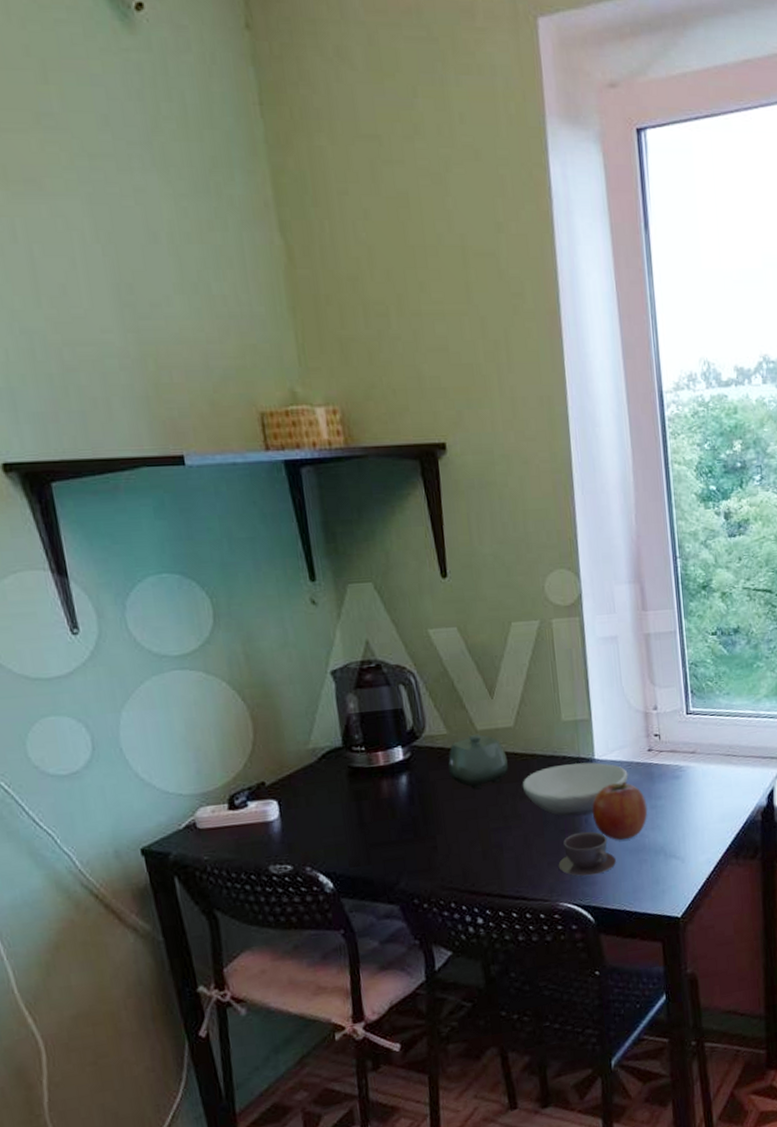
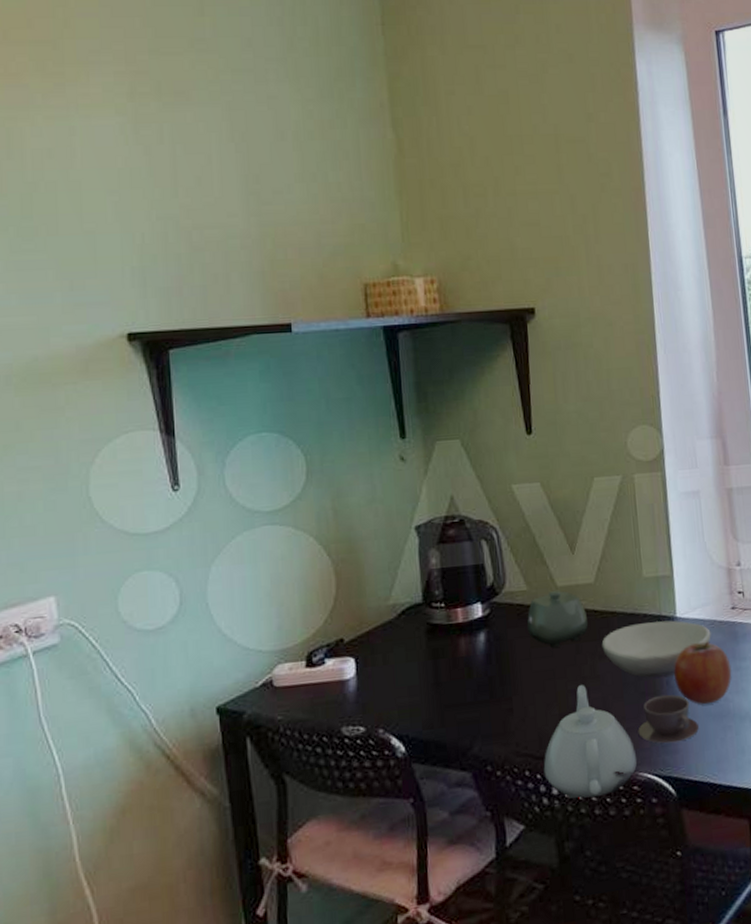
teapot: none [468,822,558,928] -> present [543,684,638,799]

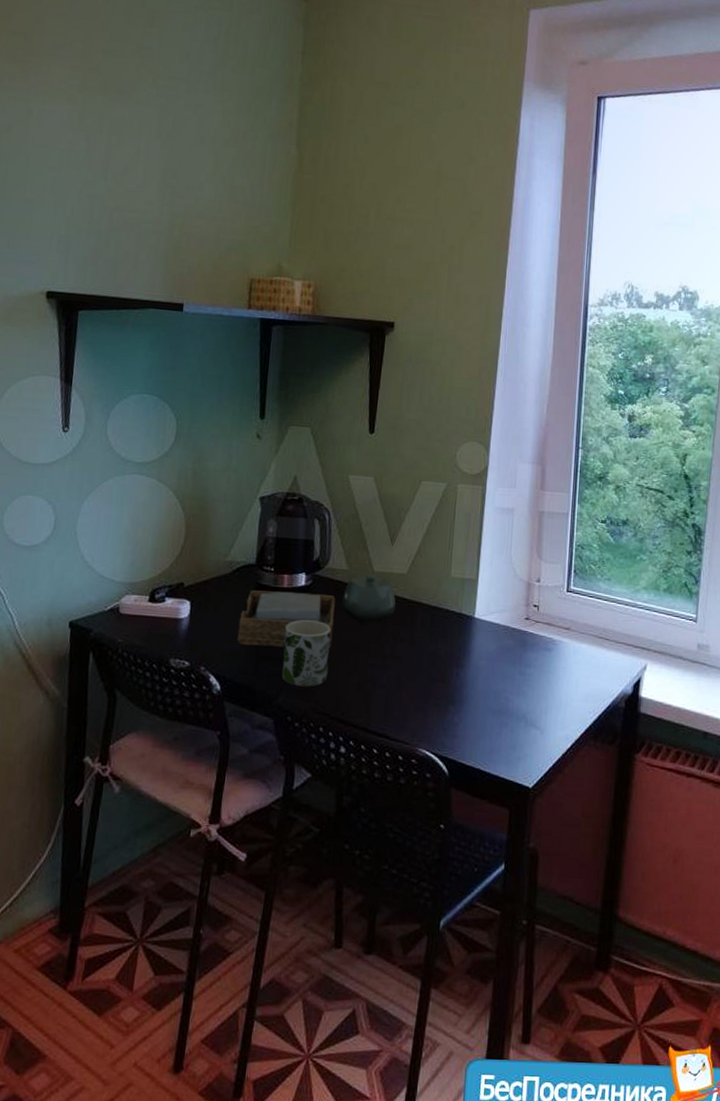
napkin holder: none [414,621,524,697] -> present [237,590,336,649]
mug: none [467,652,525,731] -> present [281,619,332,687]
teapot: present [543,684,638,799] -> none [335,660,420,763]
bowl: present [601,620,711,678] -> none [404,617,503,669]
teacup: present [638,694,699,744] -> none [423,684,478,728]
fruit: present [674,641,732,704] -> none [464,643,517,699]

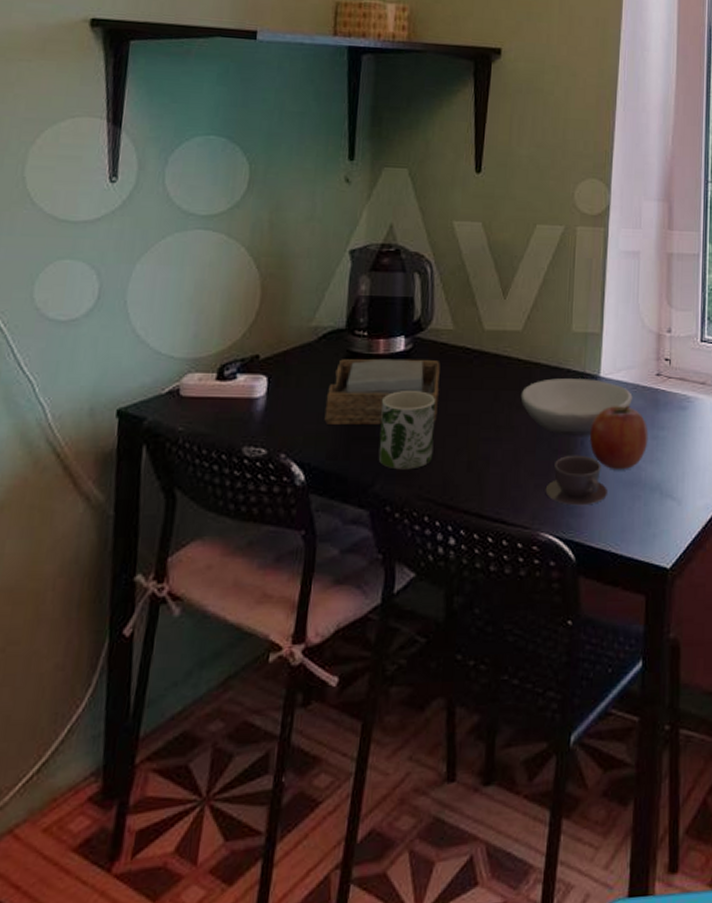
sugar bowl: present [341,574,396,624] -> none [447,333,511,392]
bowl: none [404,617,503,669] -> present [520,378,633,436]
teacup: none [423,684,478,728] -> present [545,455,607,506]
fruit: none [464,643,517,699] -> present [590,405,649,469]

